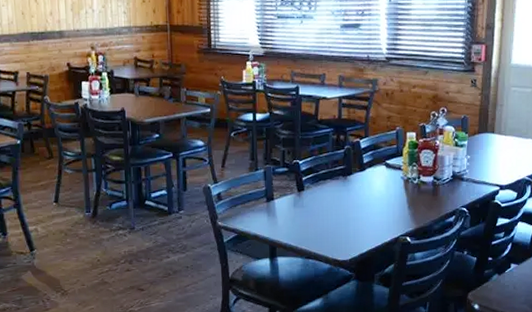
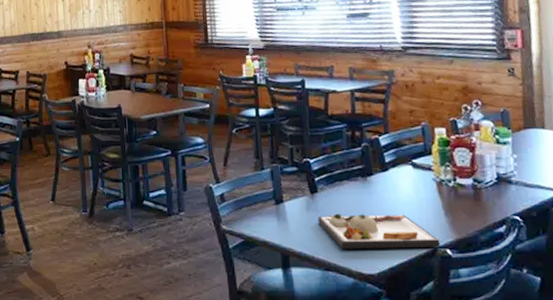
dinner plate: none [303,208,402,240] -> present [318,213,441,250]

